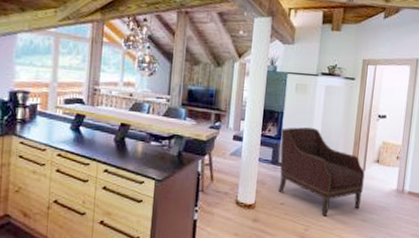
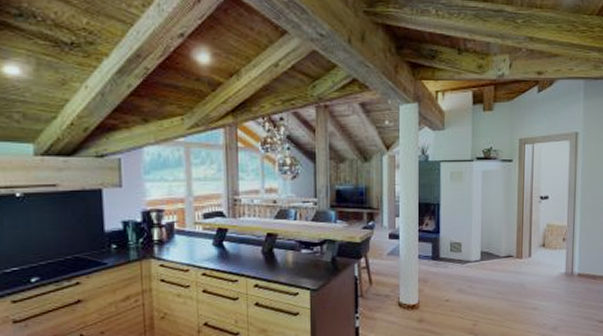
armchair: present [278,127,365,218] -> none [440,216,531,310]

